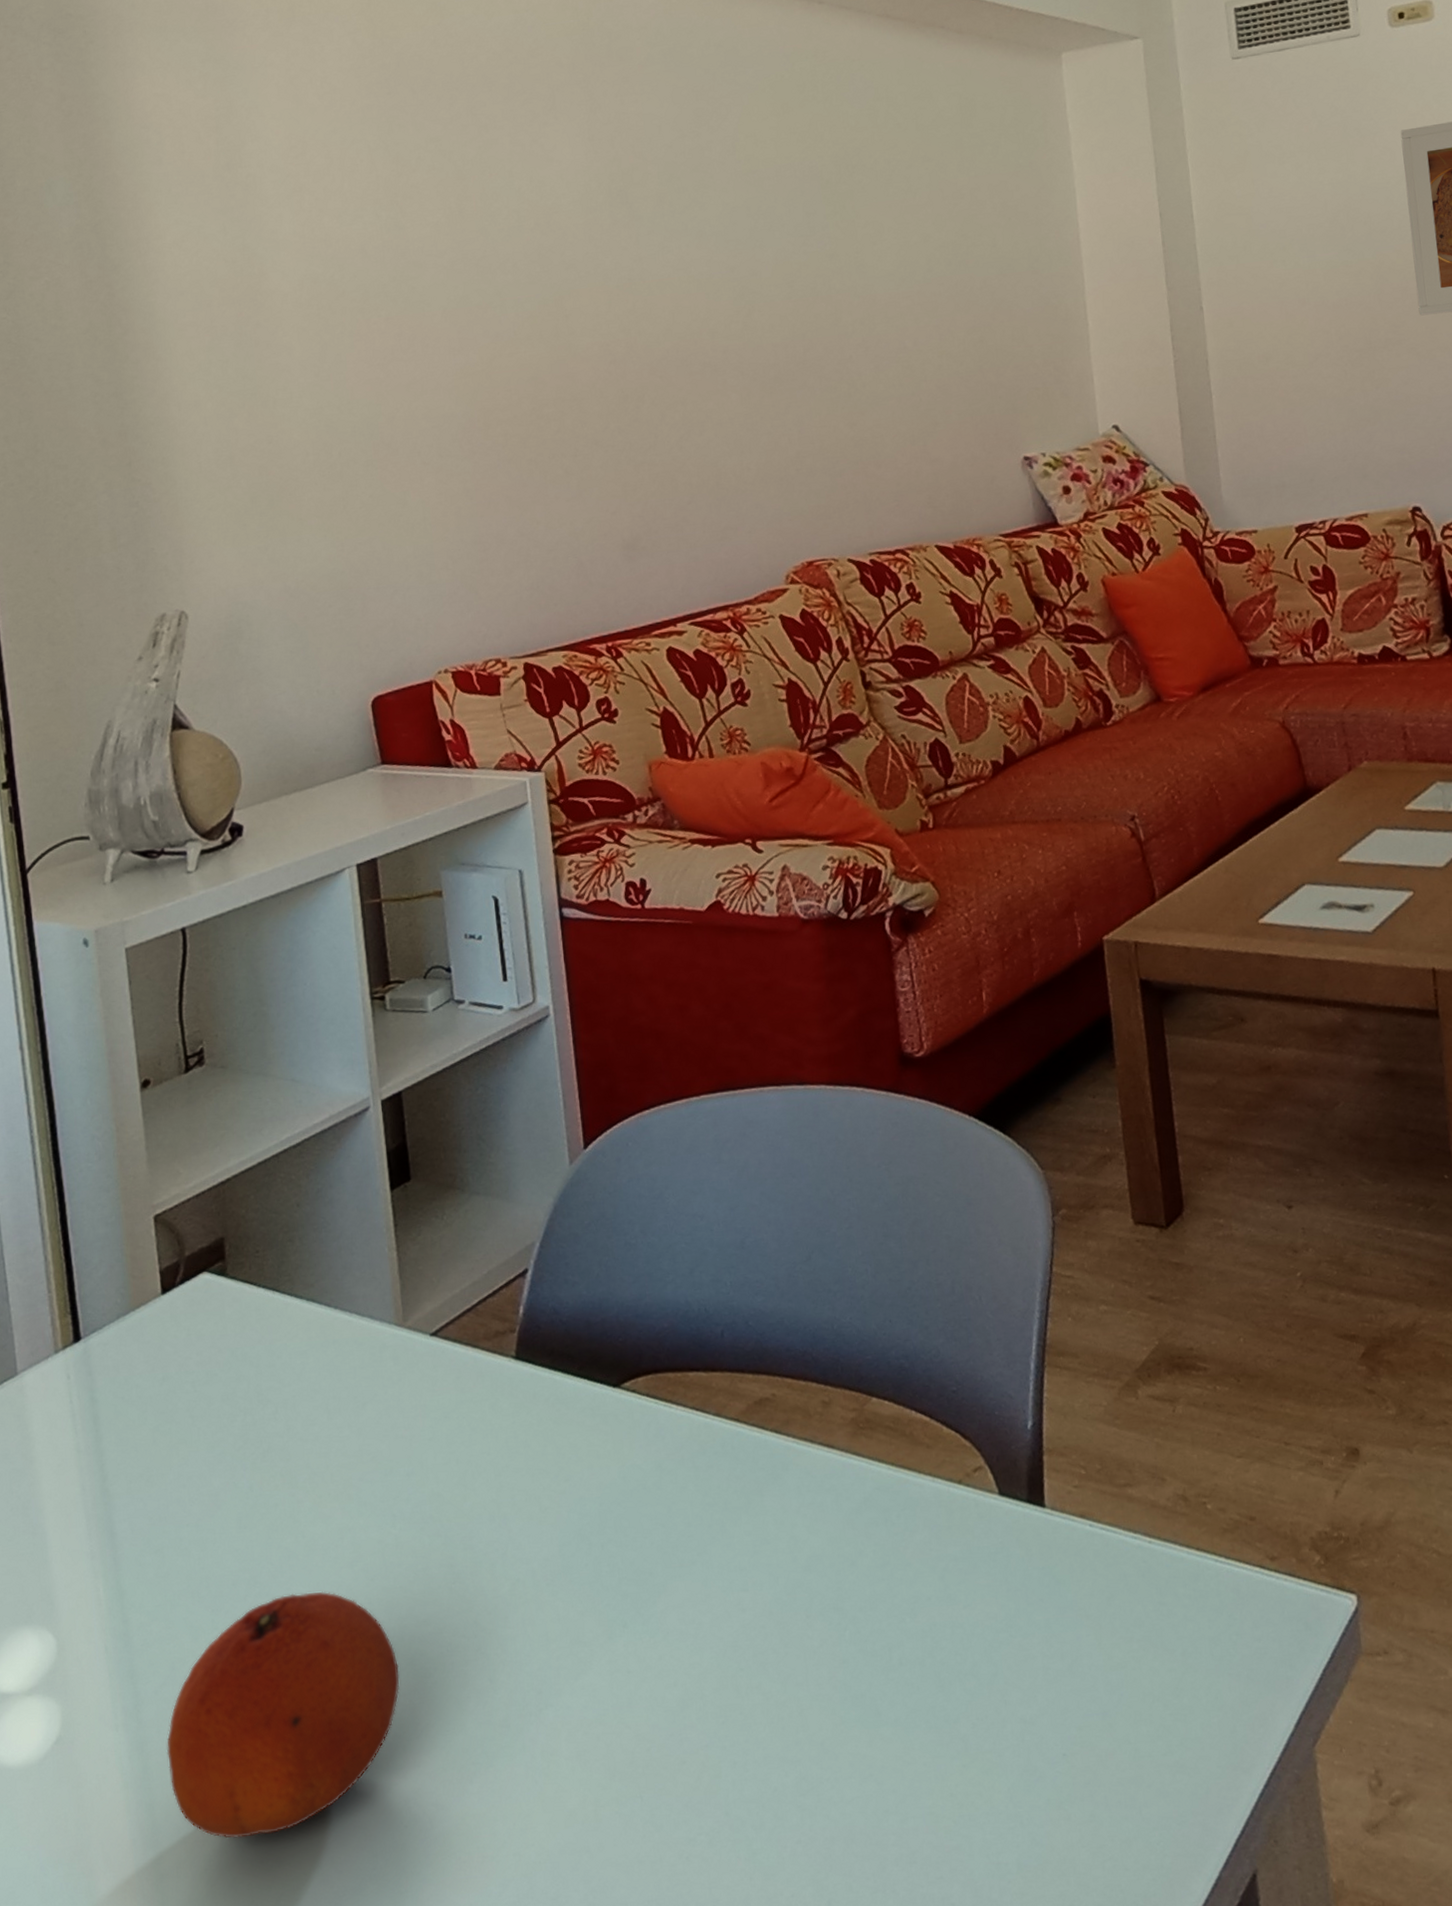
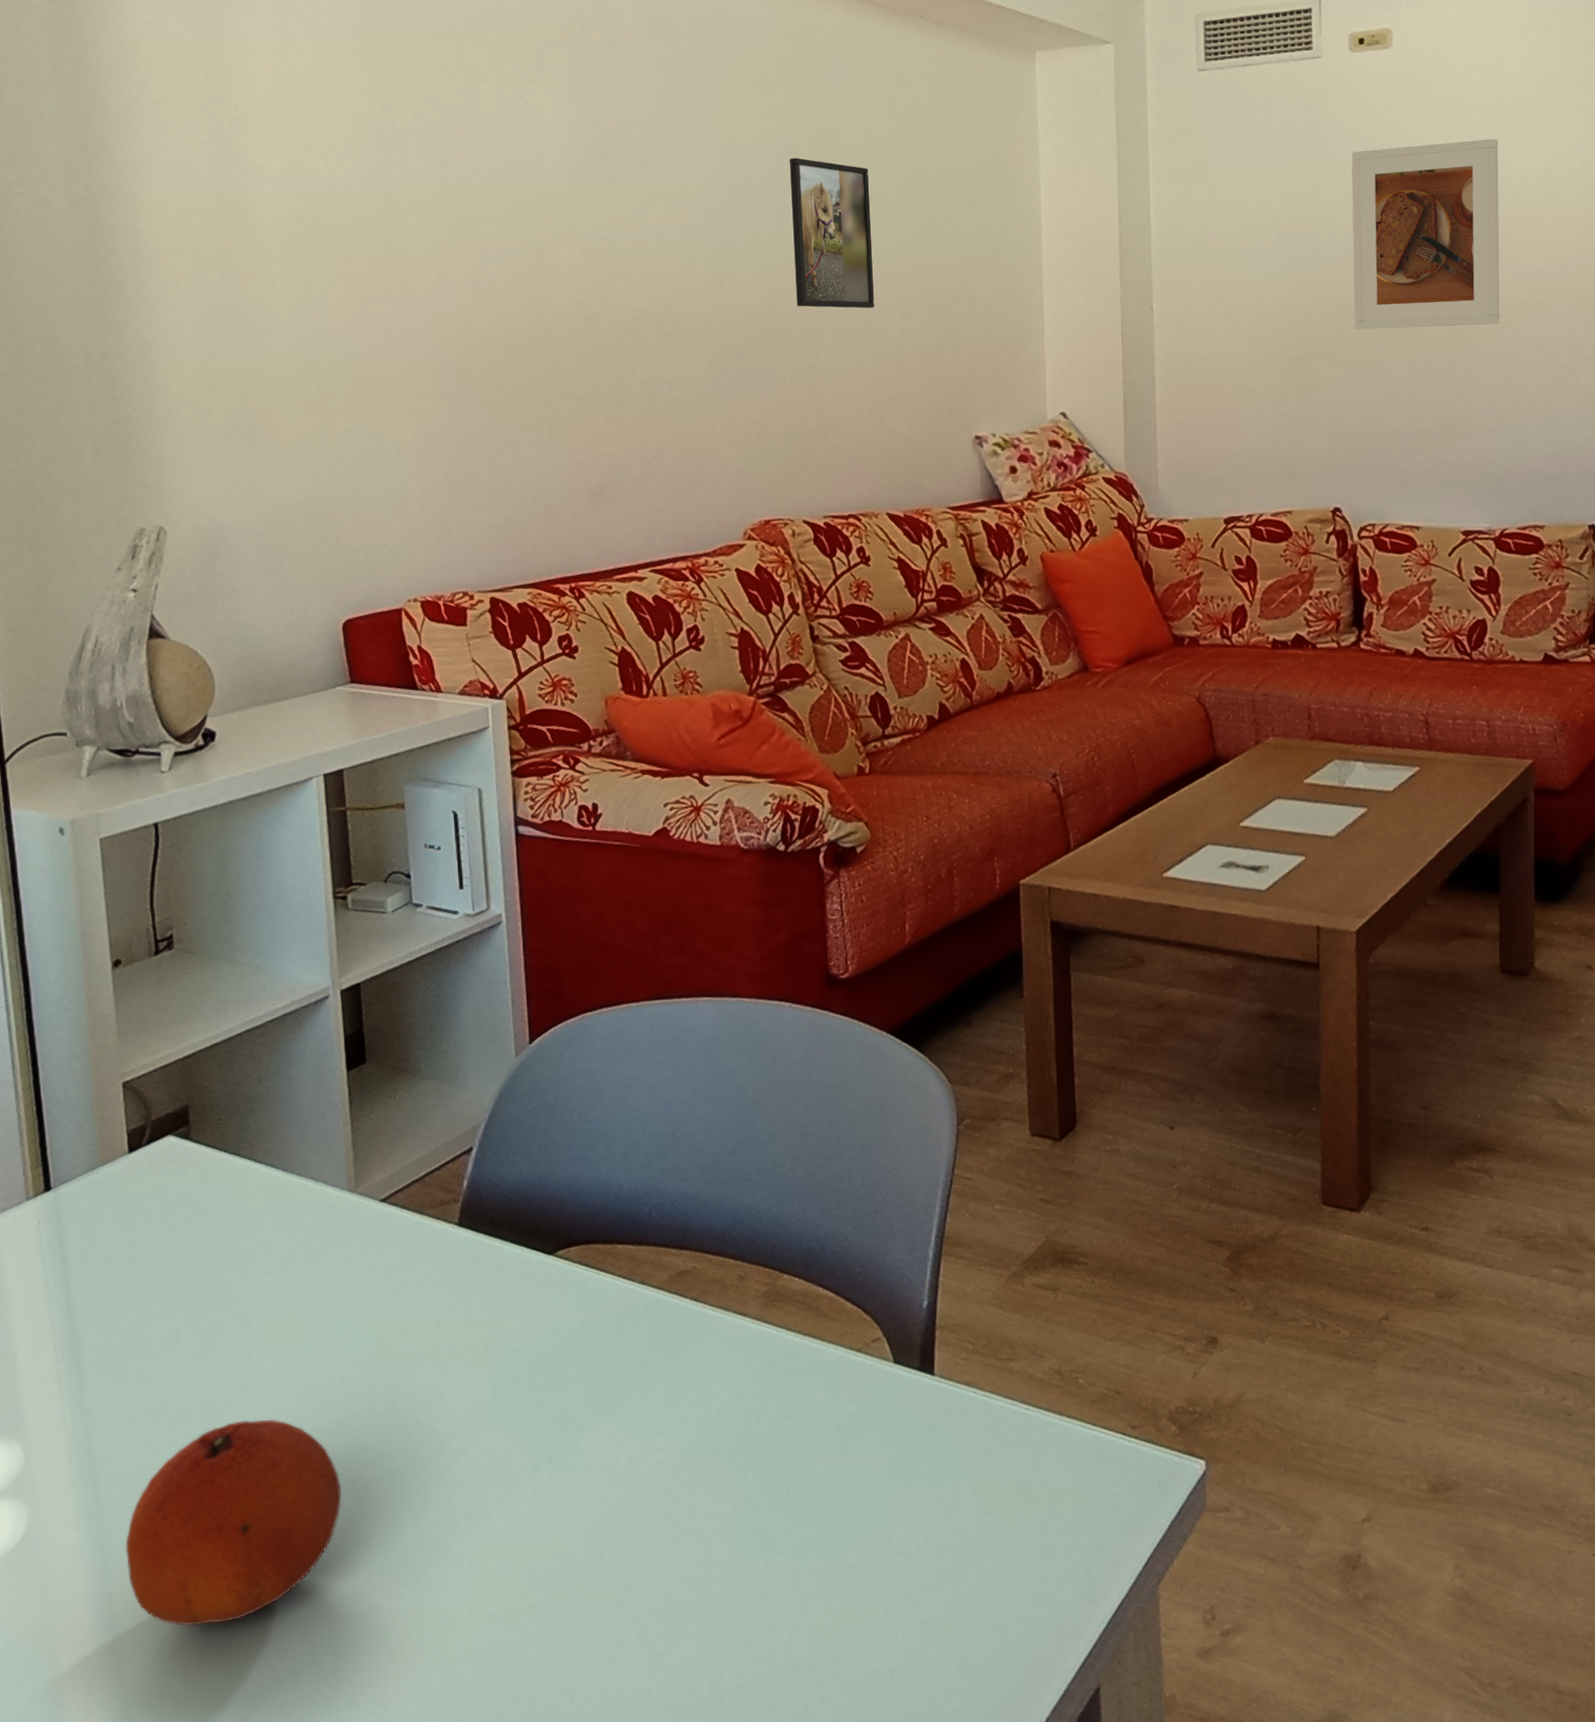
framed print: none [813,180,910,335] -> present [790,157,874,309]

